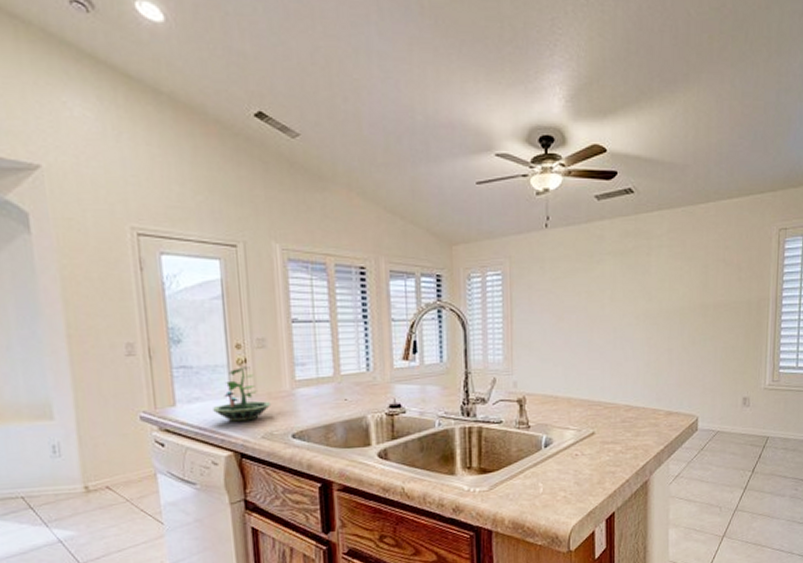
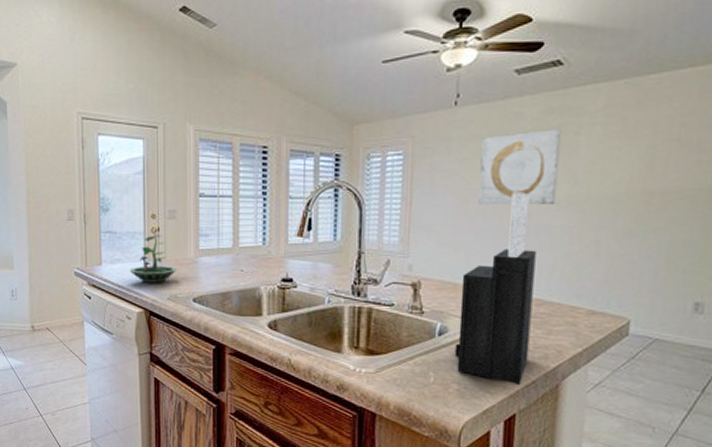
knife block: none [560,308,622,485] -> present [454,192,536,385]
wall art: none [571,251,636,322] -> present [478,129,561,206]

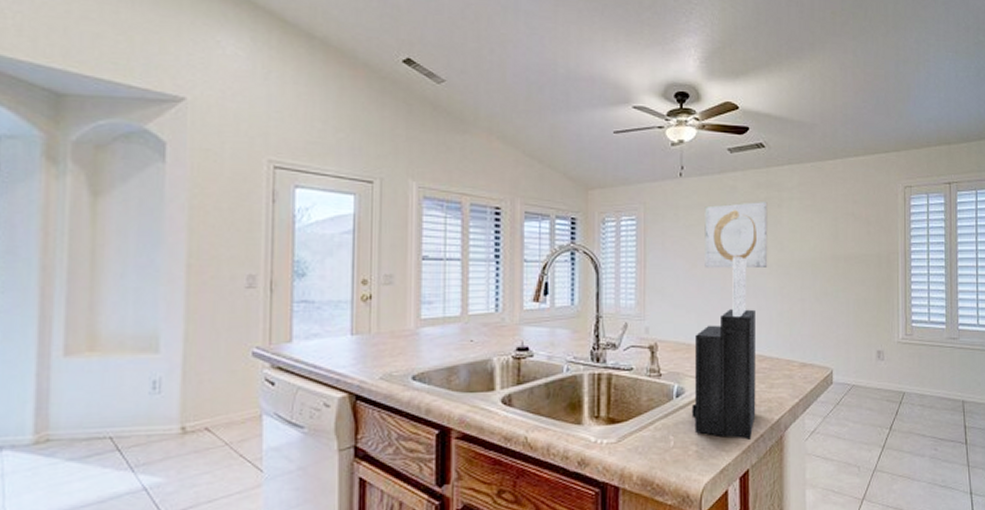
terrarium: present [130,235,178,283] -> none [331,303,394,361]

